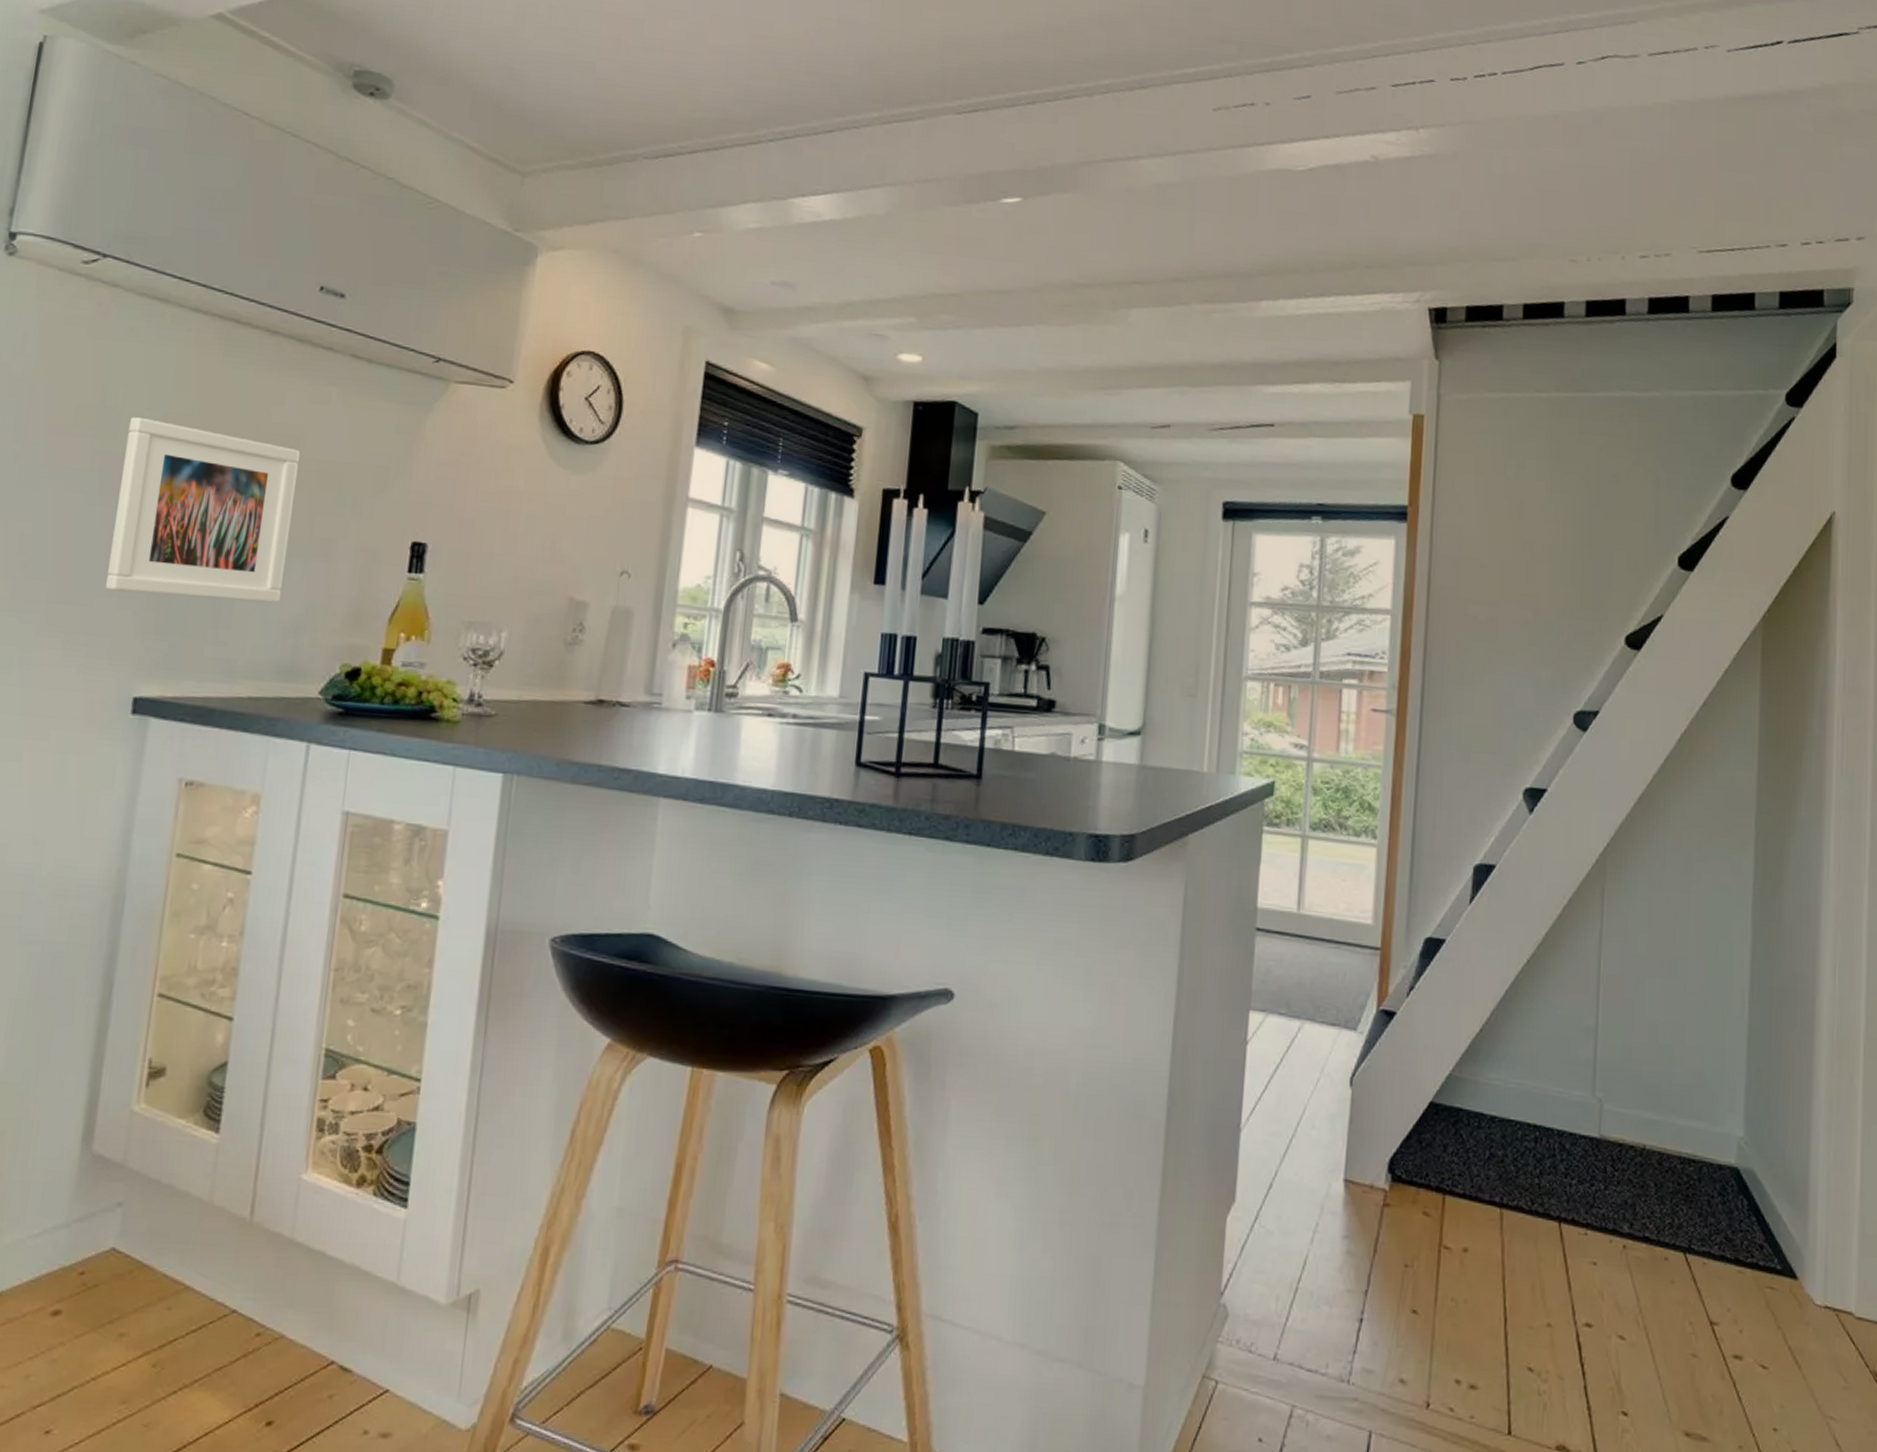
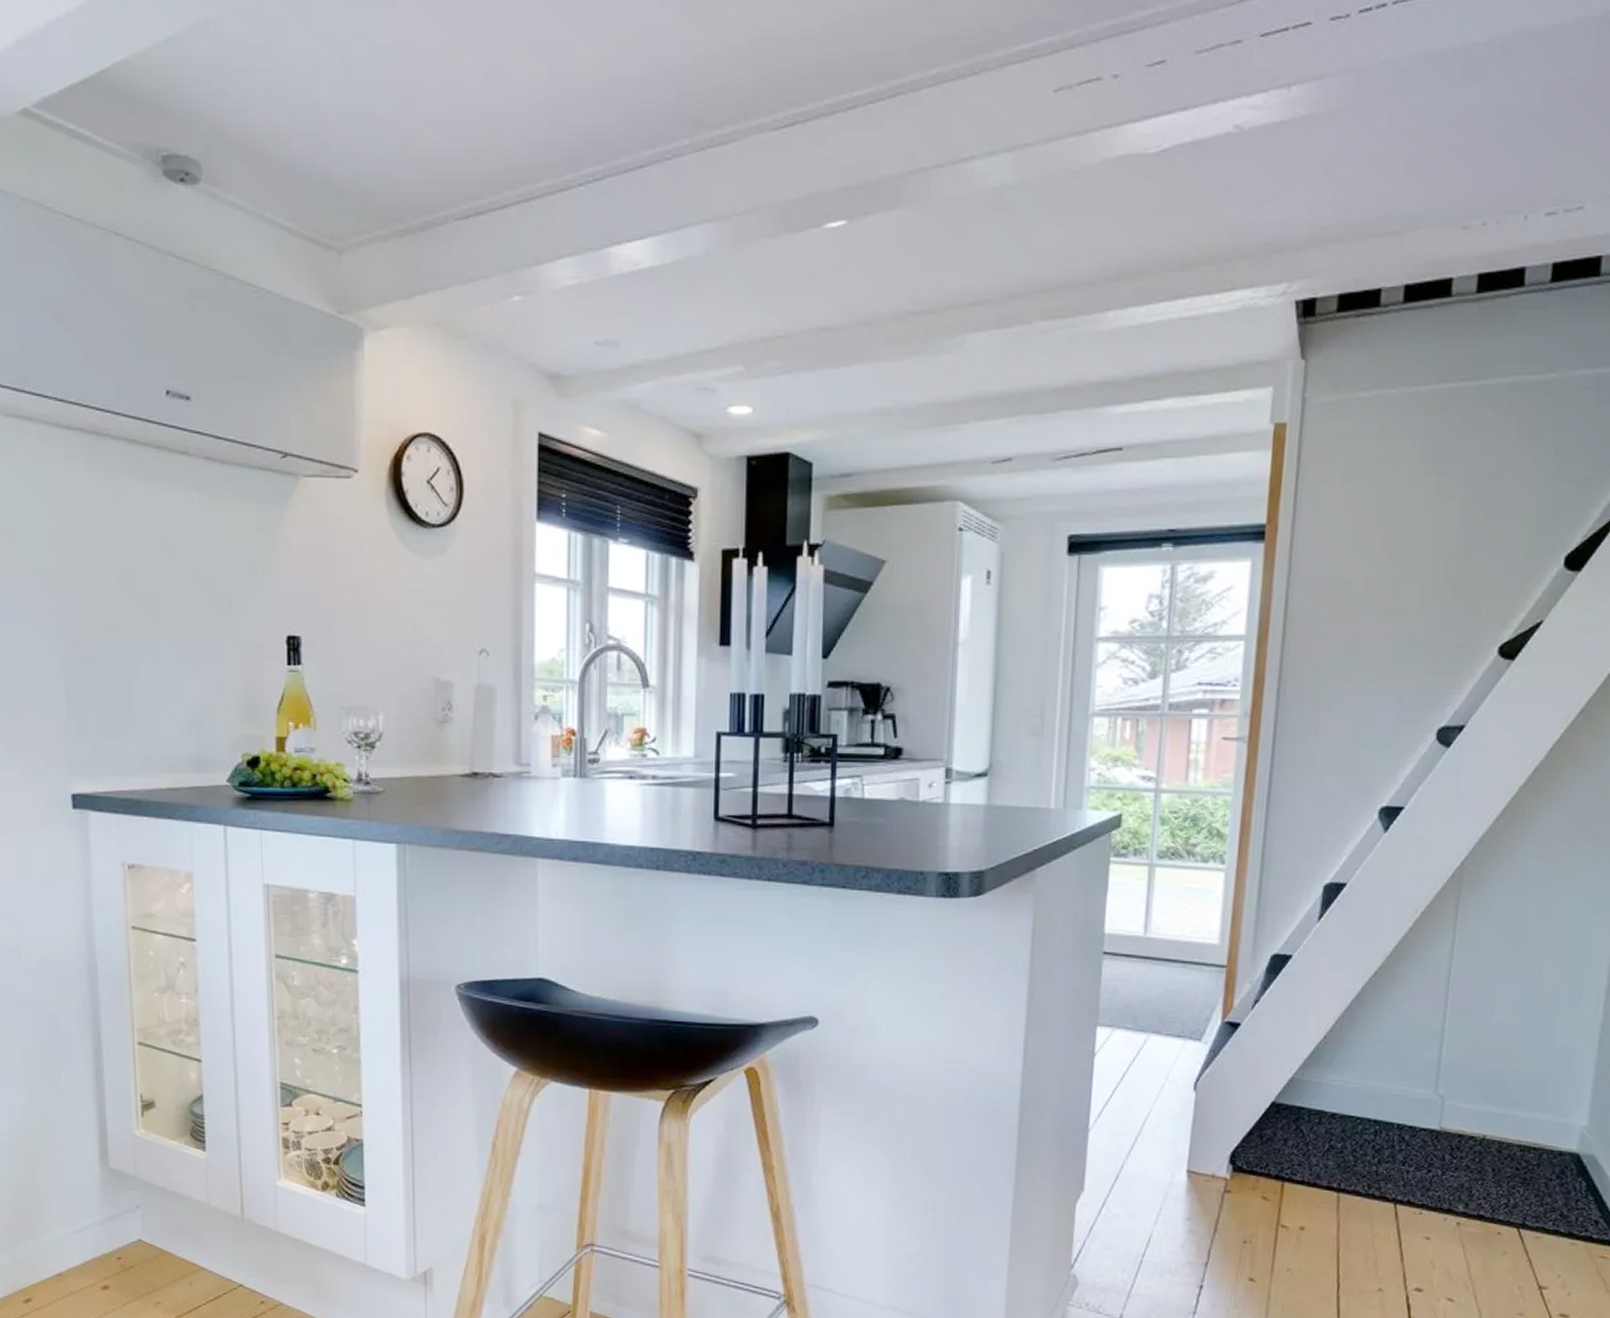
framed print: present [106,417,300,603] -> none [21,536,179,702]

